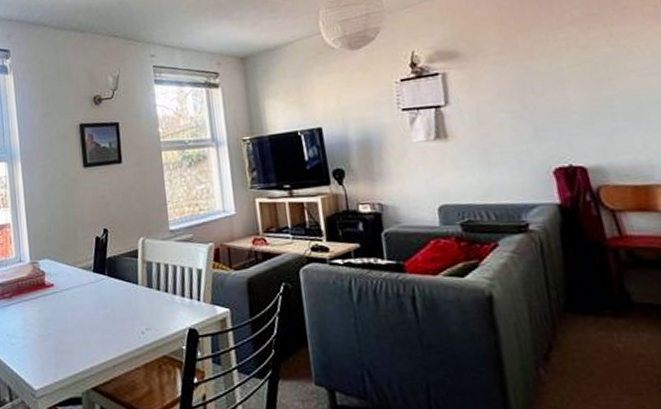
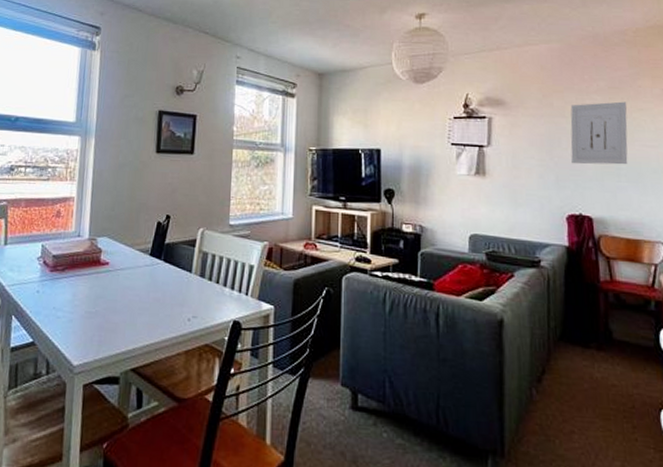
wall art: none [540,28,623,110] -> present [570,101,628,165]

